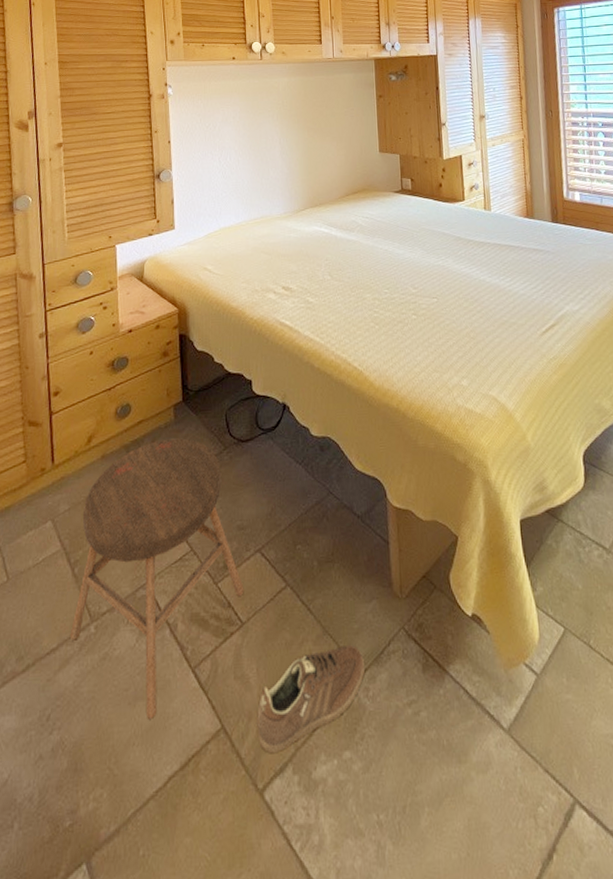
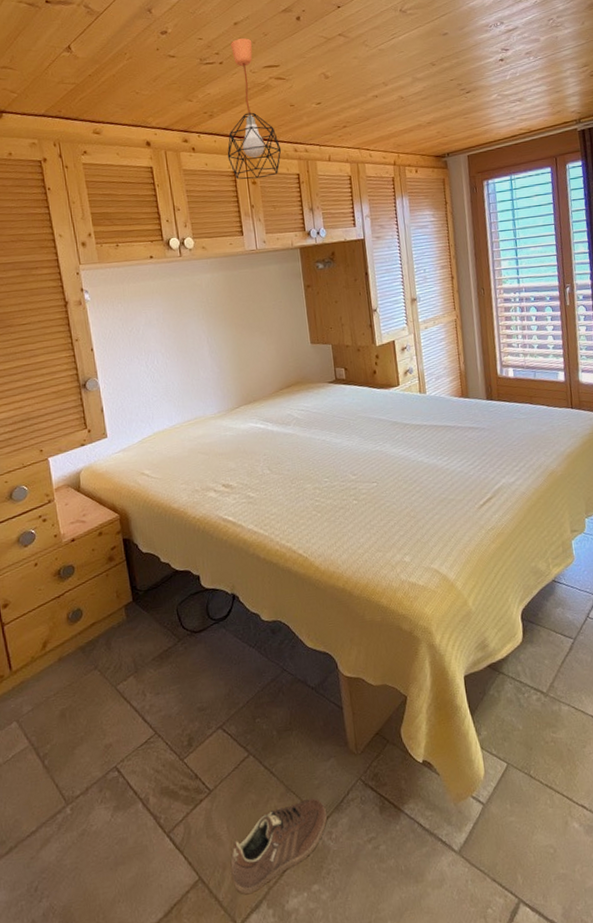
stool: present [69,438,244,719] -> none [46,635,210,879]

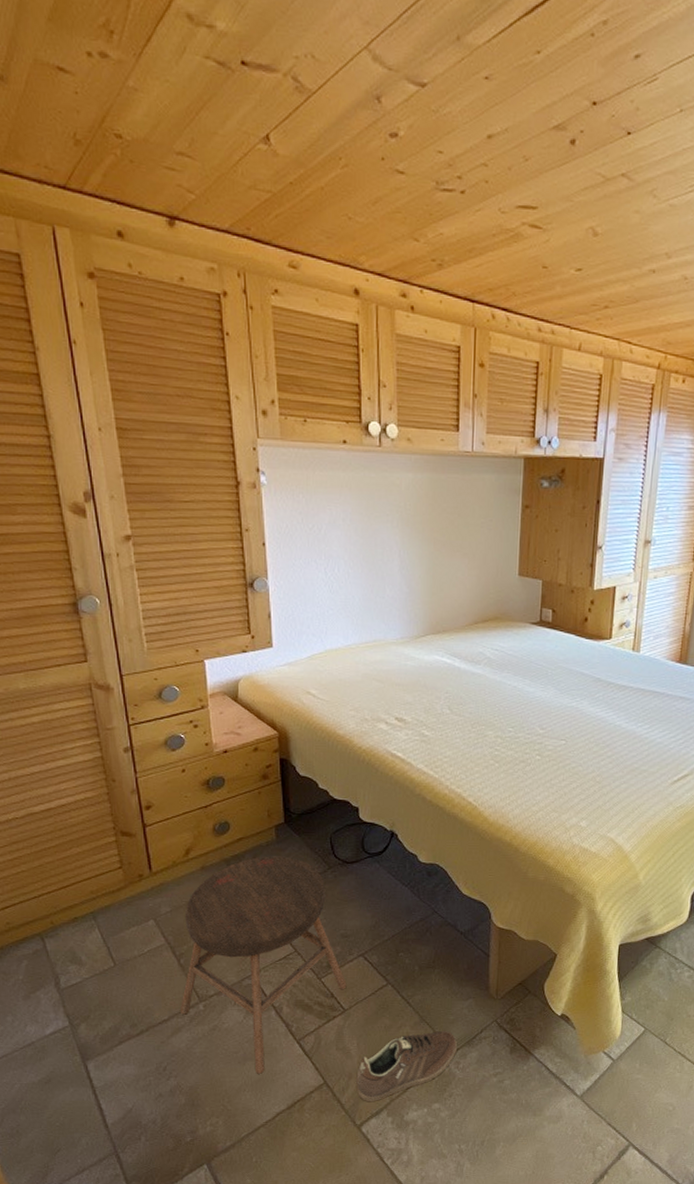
stool: none [46,635,210,879] -> present [179,856,347,1074]
pendant light: present [227,38,282,180] -> none [453,160,522,361]

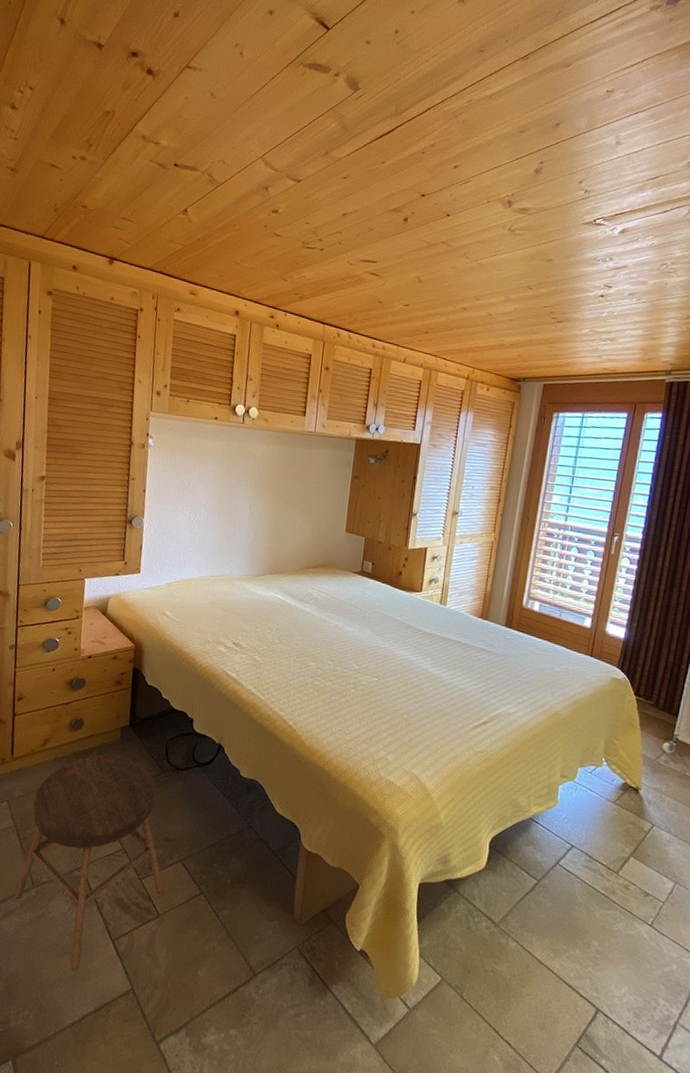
sneaker: present [356,1031,457,1101] -> none [160,950,259,1018]

